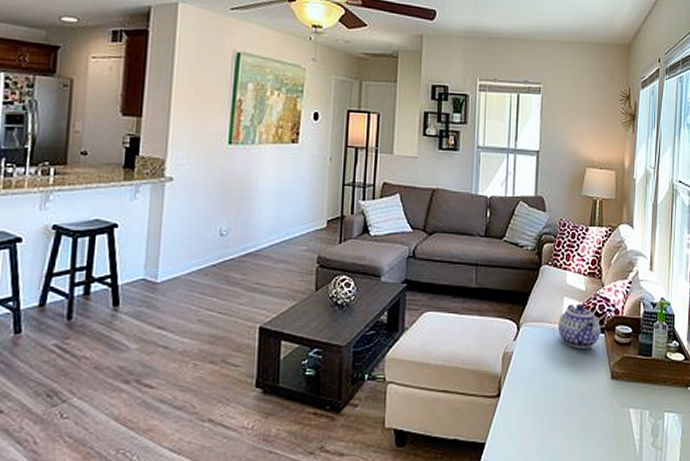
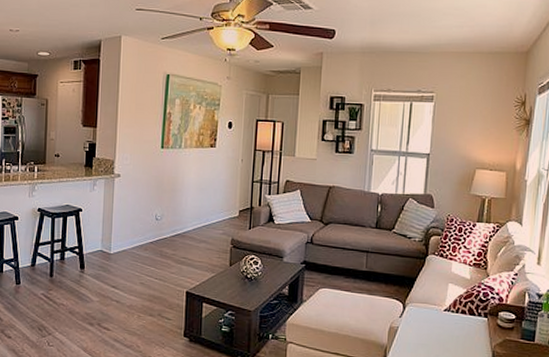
teapot: present [557,304,601,349] -> none [441,290,484,330]

